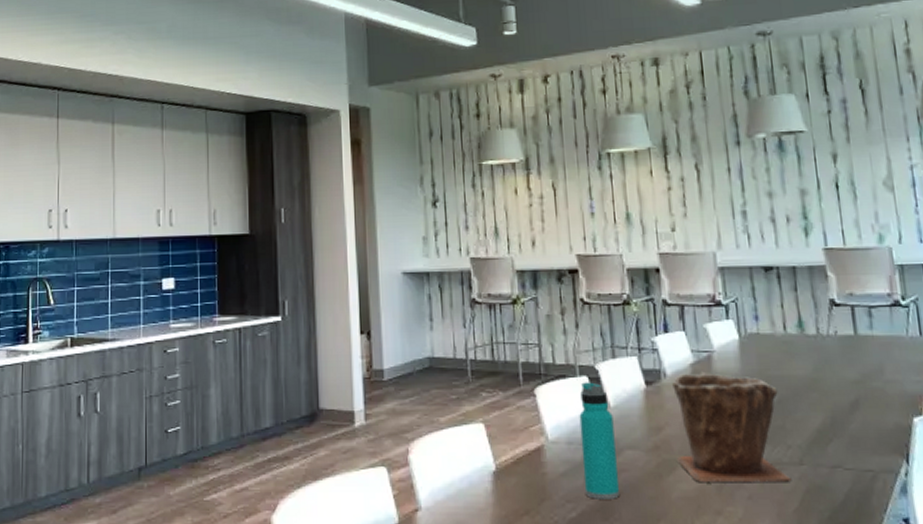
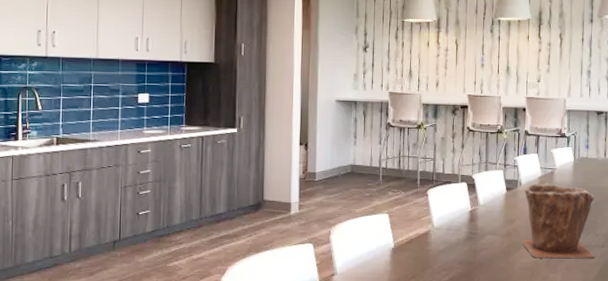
water bottle: present [579,382,621,499] -> none [456,187,481,269]

